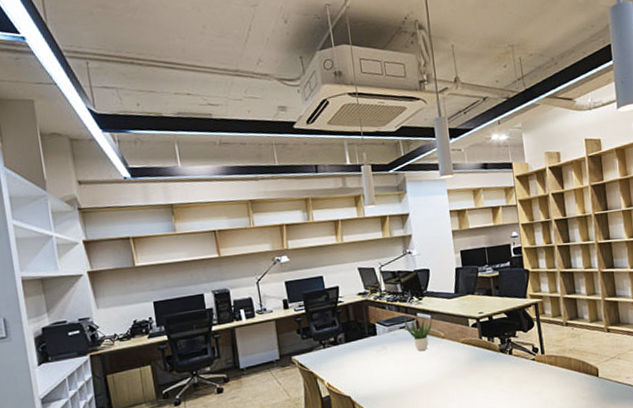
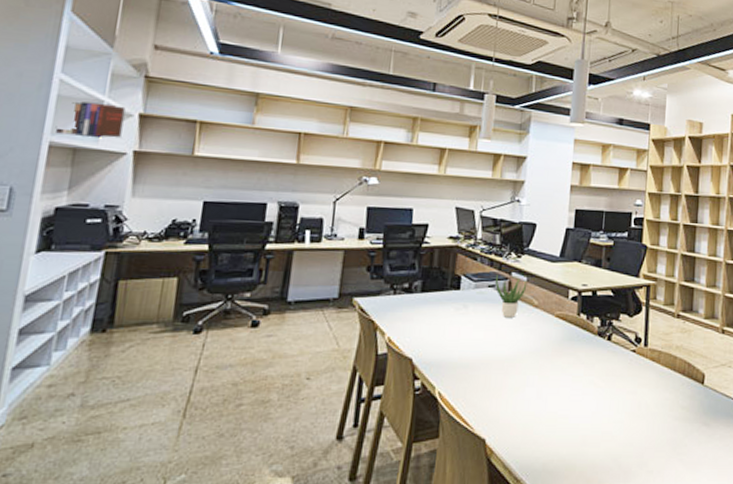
books: none [22,237,74,270] -> present [54,101,126,138]

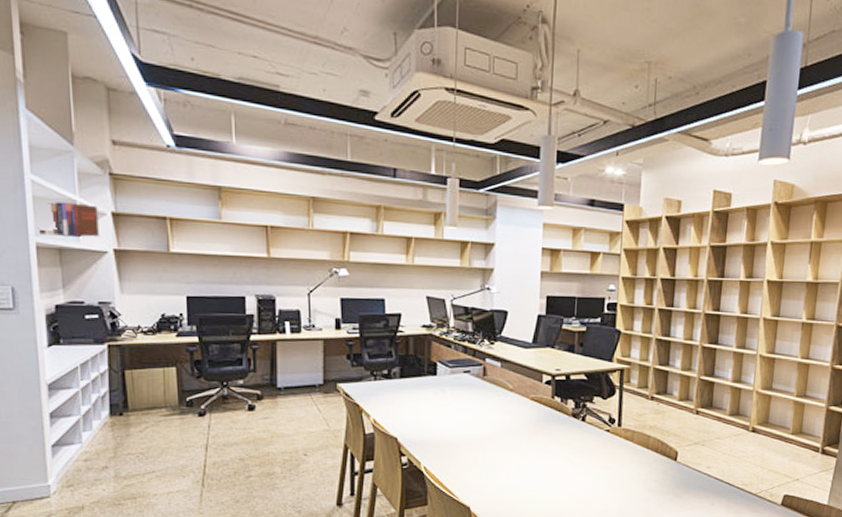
potted plant: present [495,275,528,318] -> none [469,361,502,401]

